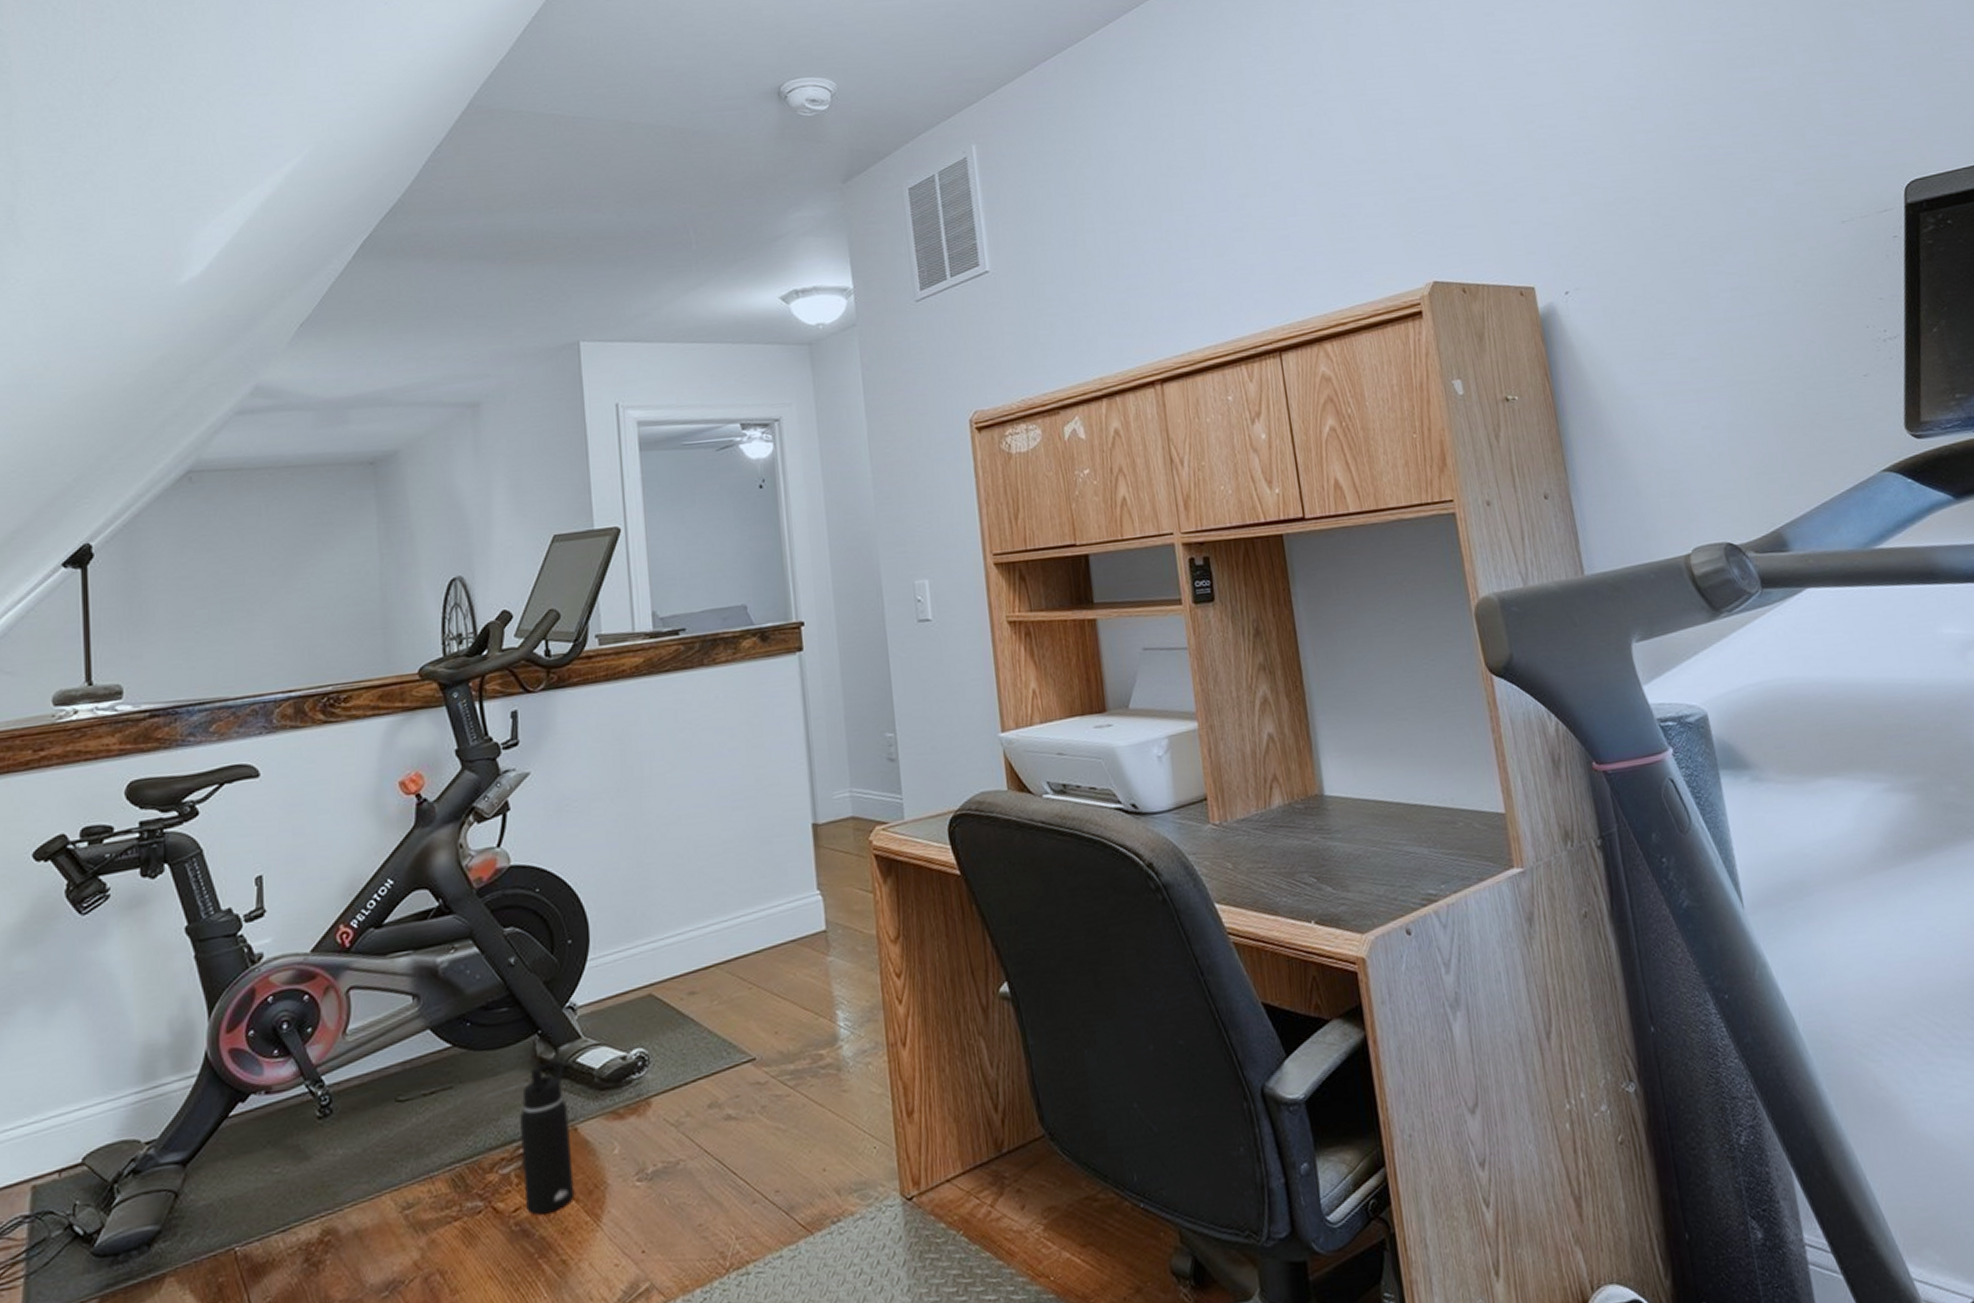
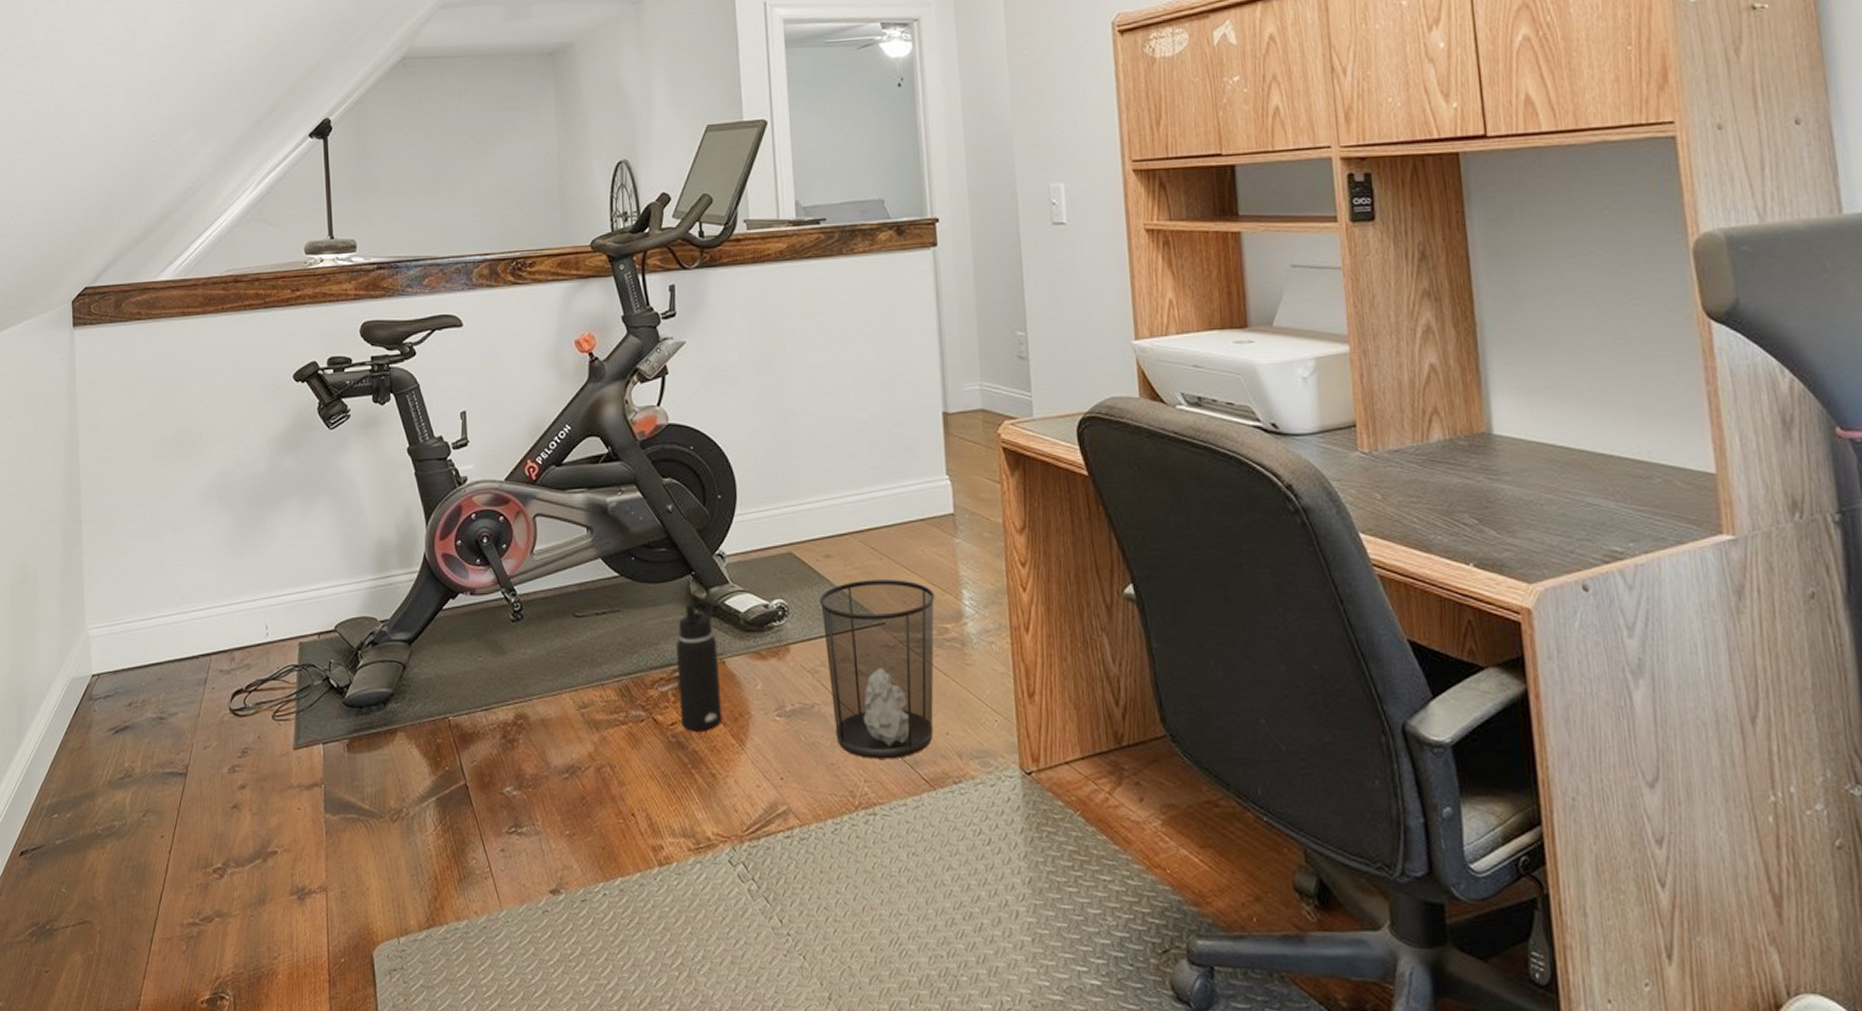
waste bin: none [683,1008,810,1212] -> present [819,579,935,759]

